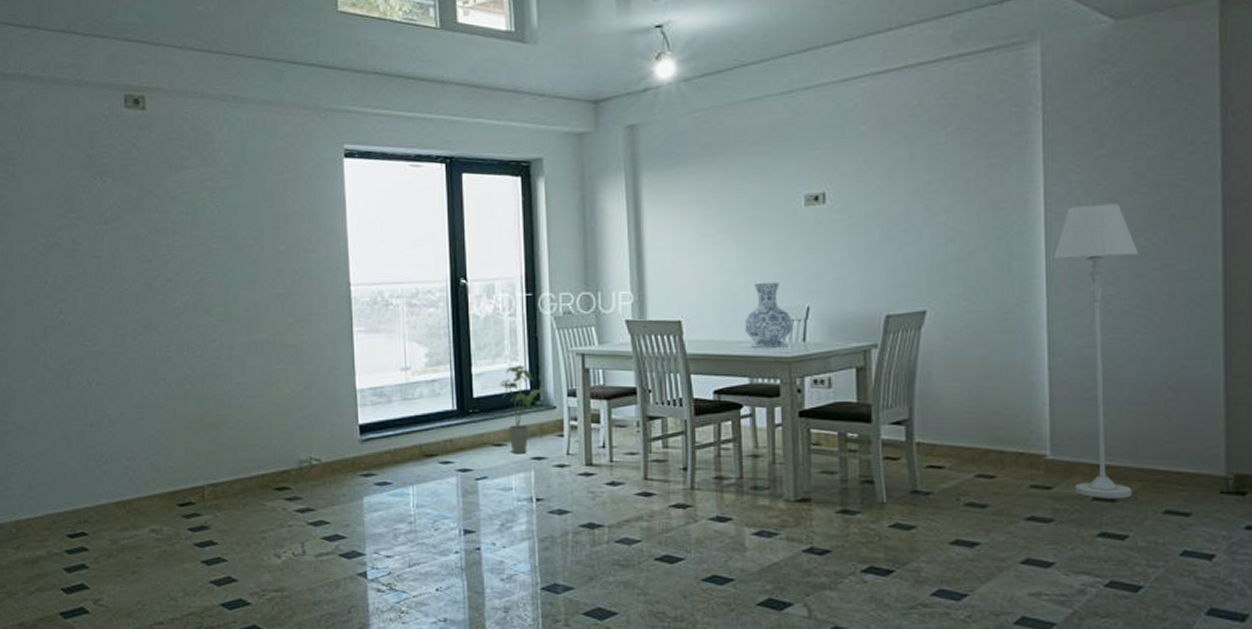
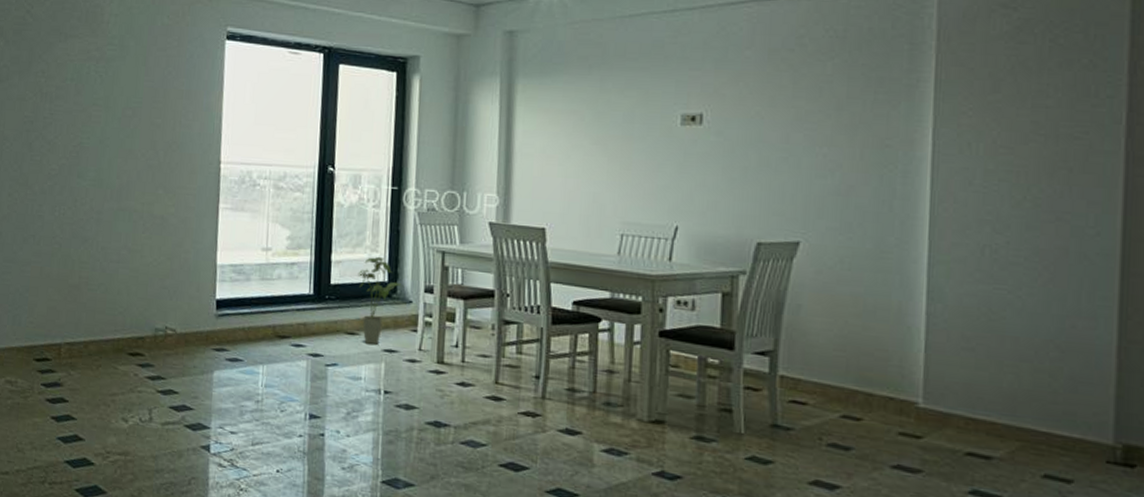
vase: present [744,282,794,348] -> none [608,197,661,265]
floor lamp: present [1054,203,1140,499] -> none [939,149,1032,458]

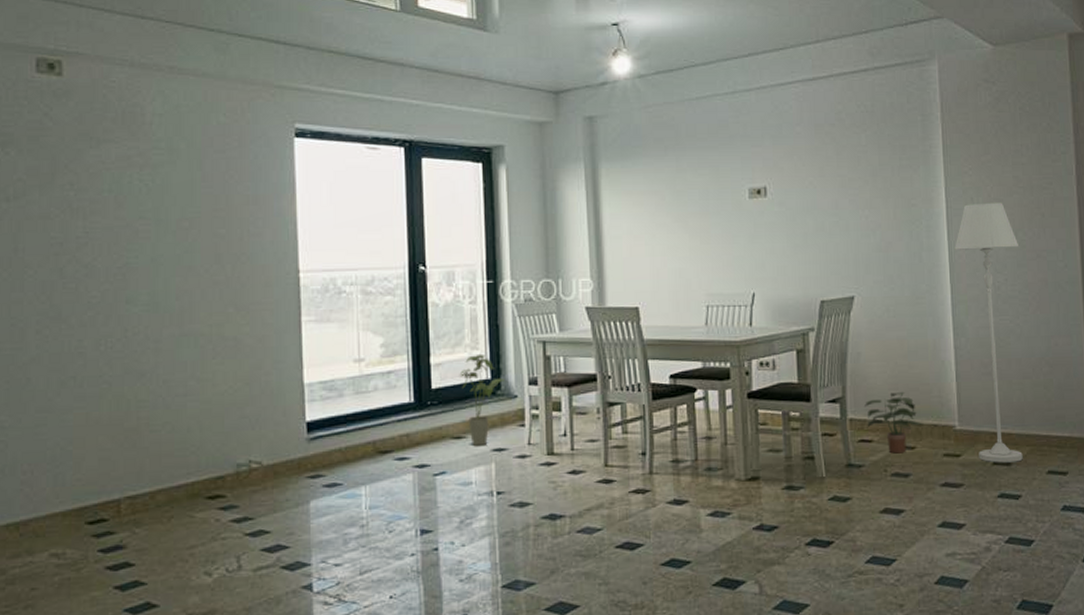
potted plant: none [801,354,876,423] -> present [865,392,924,454]
floor lamp: none [939,149,1032,458] -> present [955,202,1023,463]

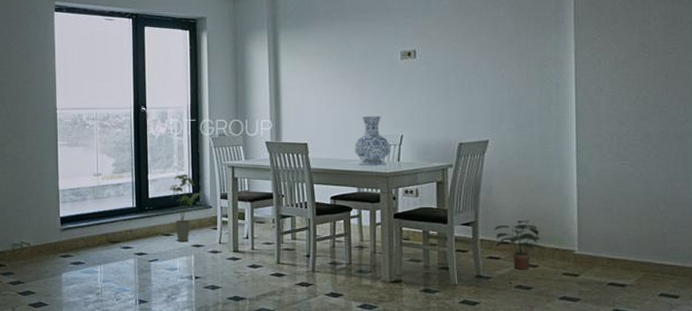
vase: none [696,269,742,333] -> present [354,116,391,165]
floor lamp: present [955,202,1023,463] -> none [581,65,643,284]

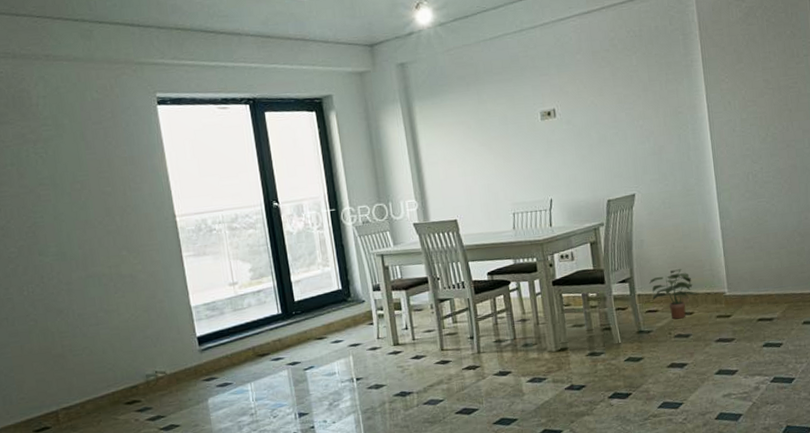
house plant: present [169,174,204,243] -> none [315,269,355,345]
vase: present [354,116,391,165] -> none [505,181,543,236]

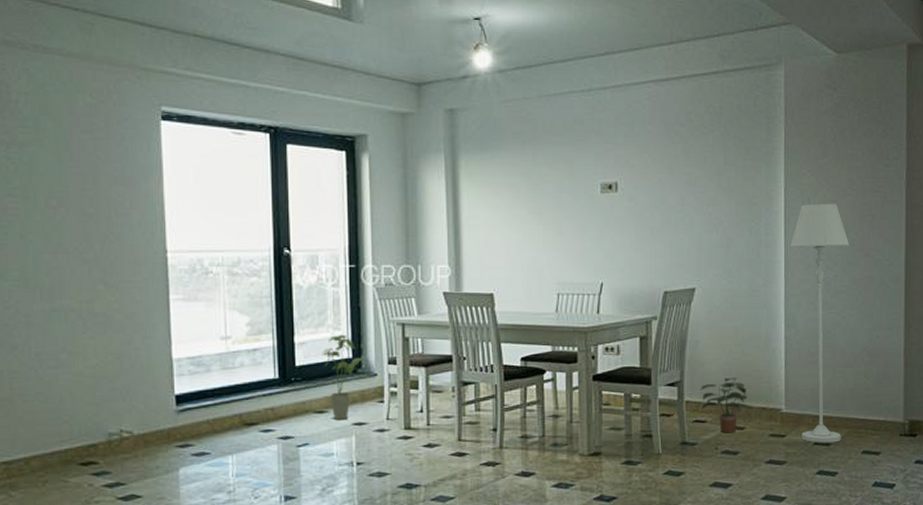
house plant: none [315,269,355,345] -> present [322,334,368,421]
floor lamp: none [717,103,782,320] -> present [790,203,850,443]

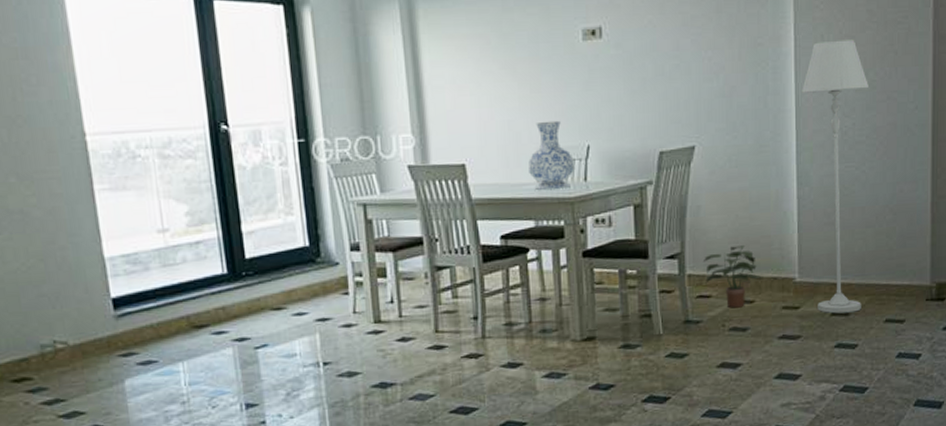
house plant: present [322,334,368,421] -> none [274,219,327,318]
vase: none [548,260,590,319] -> present [527,120,576,190]

